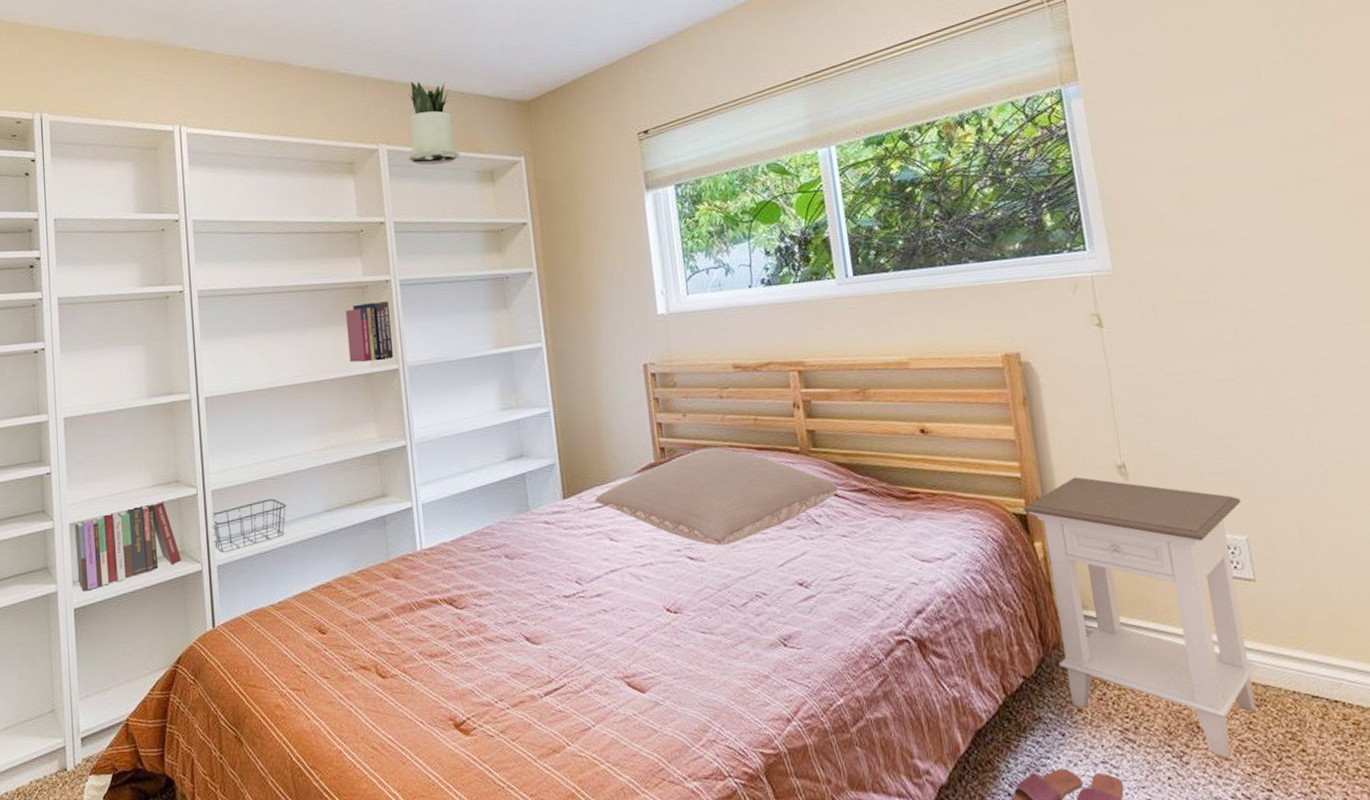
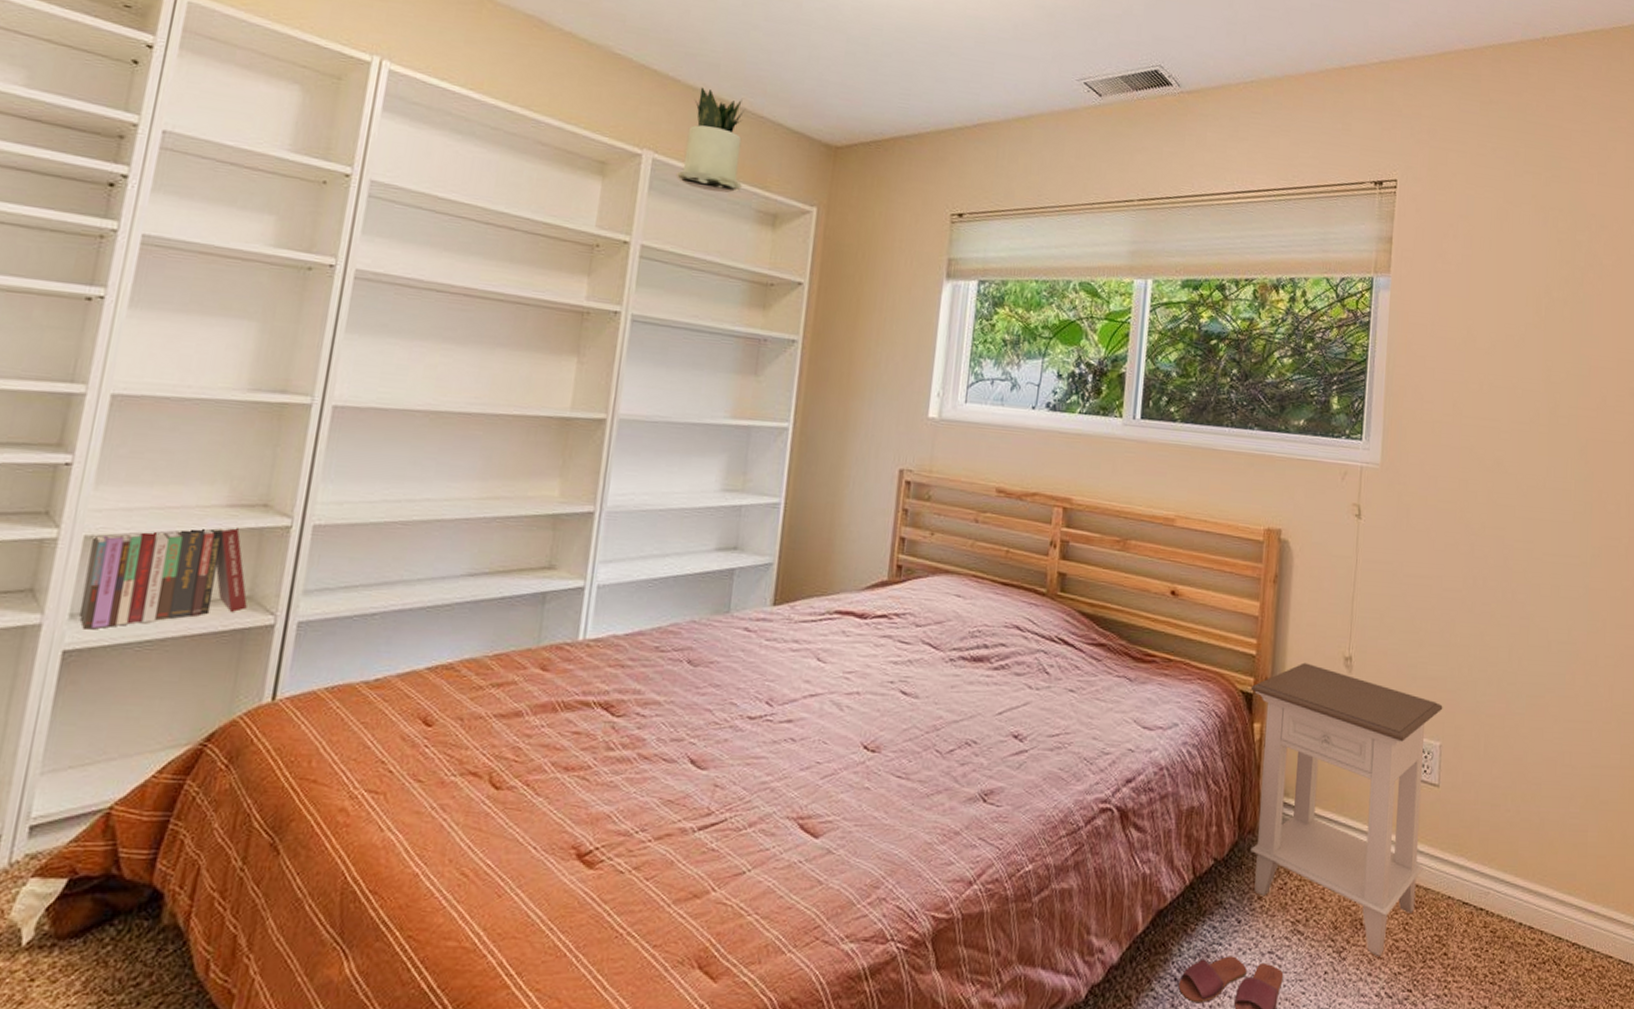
basket: present [211,498,287,553] -> none [299,548,417,607]
books: present [346,301,394,363] -> none [544,331,612,406]
pillow: present [595,449,839,546] -> none [810,575,1078,684]

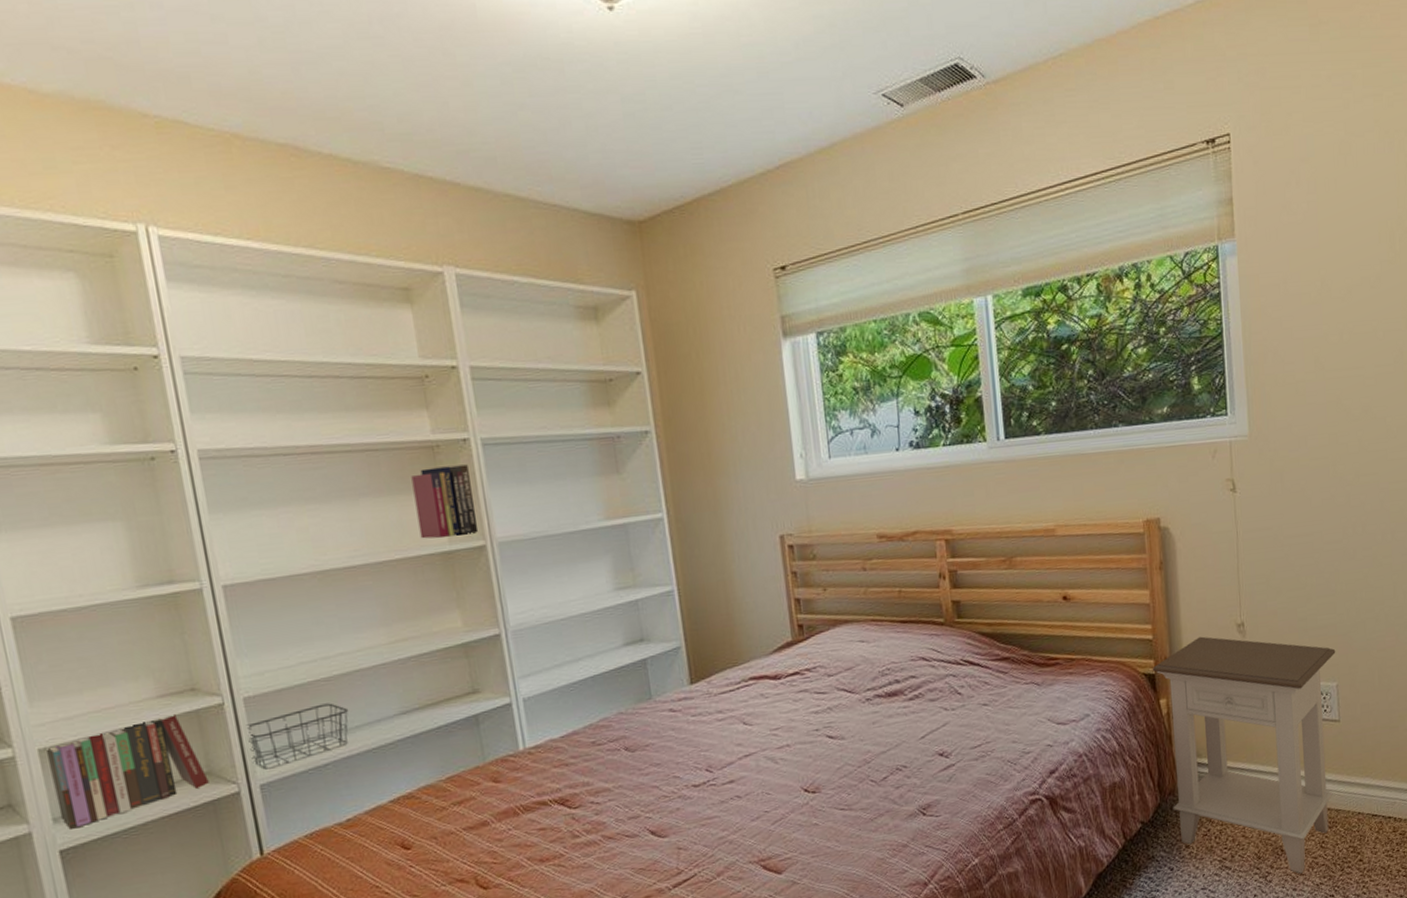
basket: none [299,548,417,607] -> present [246,703,349,770]
books: none [544,331,612,406] -> present [411,464,479,539]
planter: present [675,87,746,193] -> none [480,186,554,297]

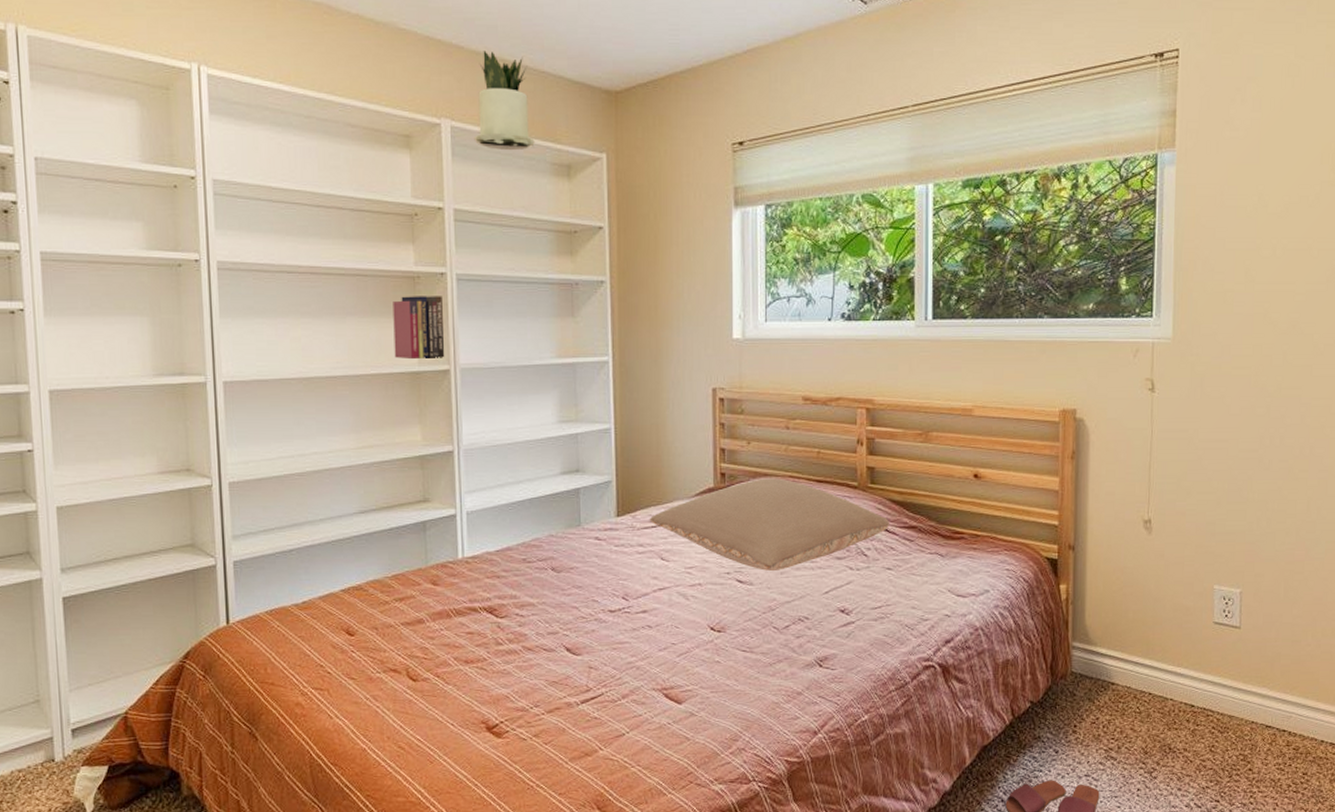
books: present [44,713,209,829] -> none [62,489,192,580]
basket: present [246,703,349,770] -> none [228,495,316,548]
planter: none [480,186,554,297] -> present [473,50,535,151]
pillow: none [727,623,982,723] -> present [650,478,890,572]
nightstand: present [1152,636,1336,874] -> none [1055,528,1242,774]

